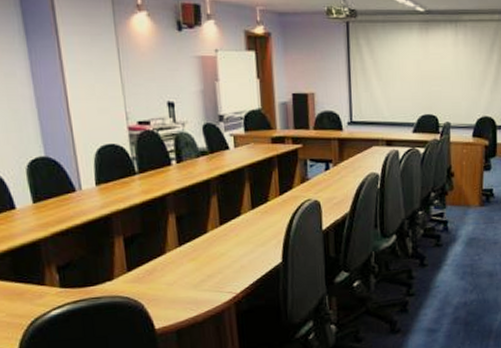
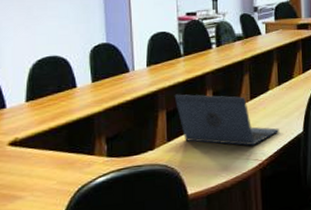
laptop: none [131,218,255,278] -> present [174,94,280,146]

